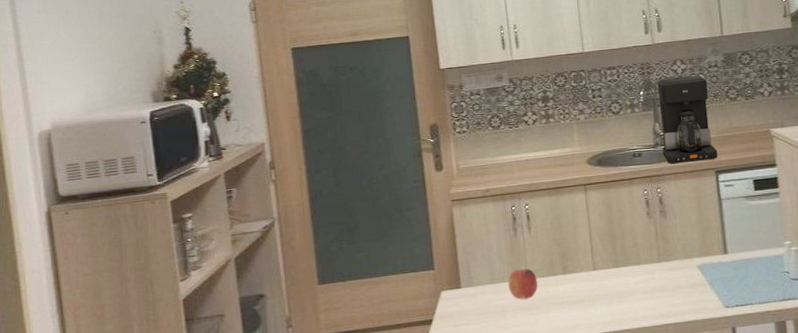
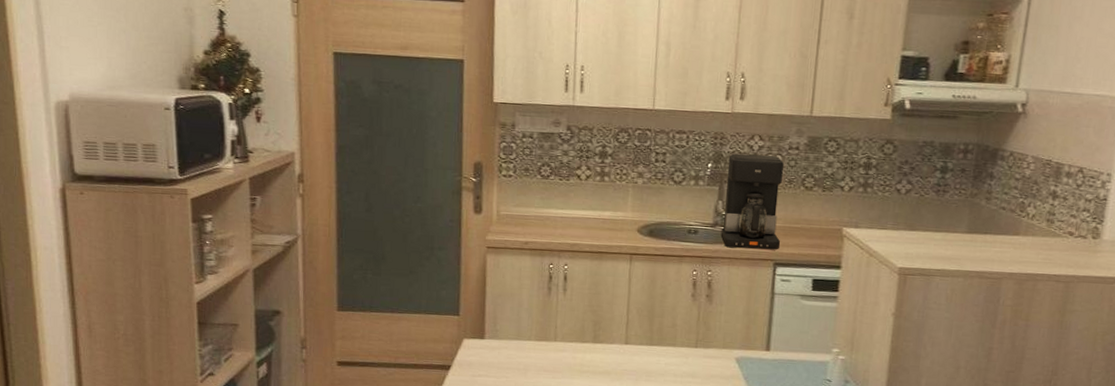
fruit: present [508,269,538,300] -> none [534,330,566,362]

